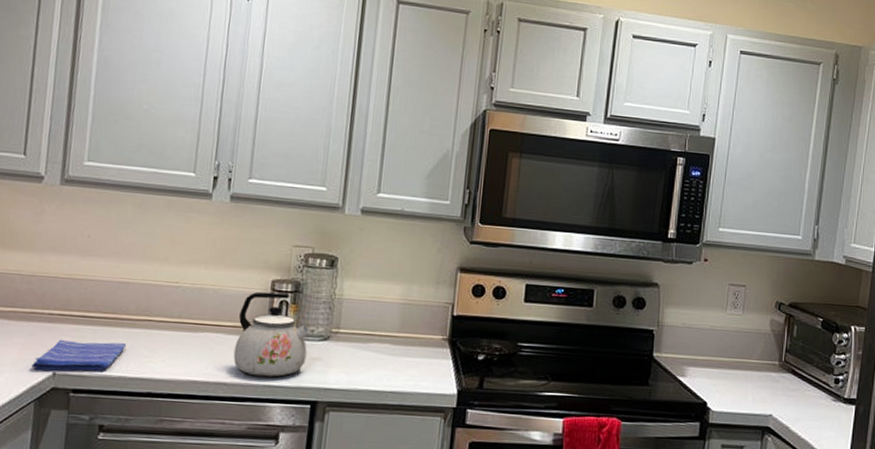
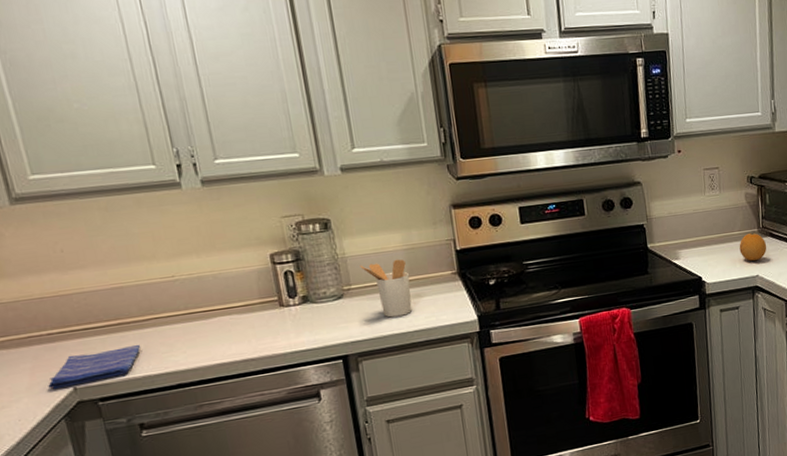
kettle: present [233,291,311,377] -> none [246,262,326,346]
utensil holder: none [353,310,399,373] -> present [360,259,412,318]
fruit: none [754,364,787,398] -> present [739,232,767,262]

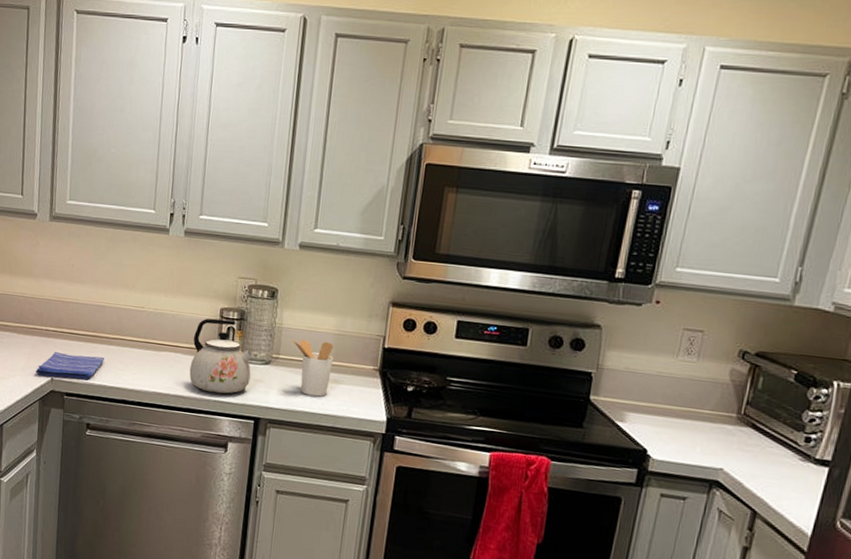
kettle: none [246,262,326,346] -> present [189,318,254,394]
fruit: present [739,232,767,262] -> none [705,416,745,452]

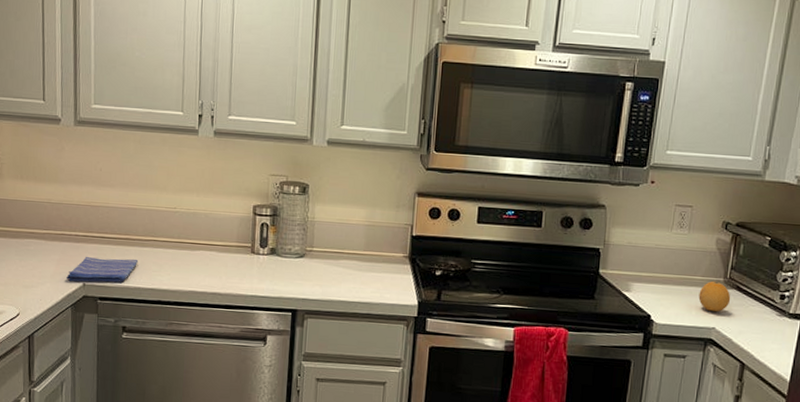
kettle: present [189,318,254,394] -> none [225,215,288,289]
utensil holder: present [292,338,333,397] -> none [324,231,365,286]
fruit: none [705,416,745,452] -> present [698,281,731,312]

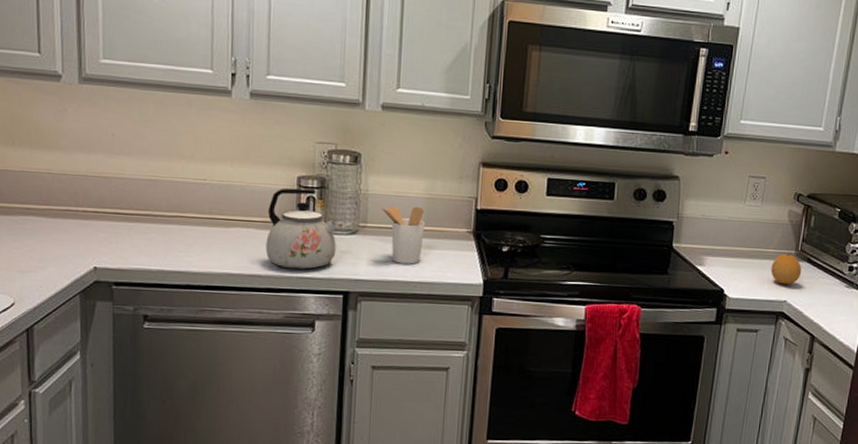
dish towel: present [66,256,139,283] -> none [73,235,162,266]
kettle: none [225,215,288,289] -> present [265,188,339,269]
utensil holder: none [324,231,365,286] -> present [379,205,425,264]

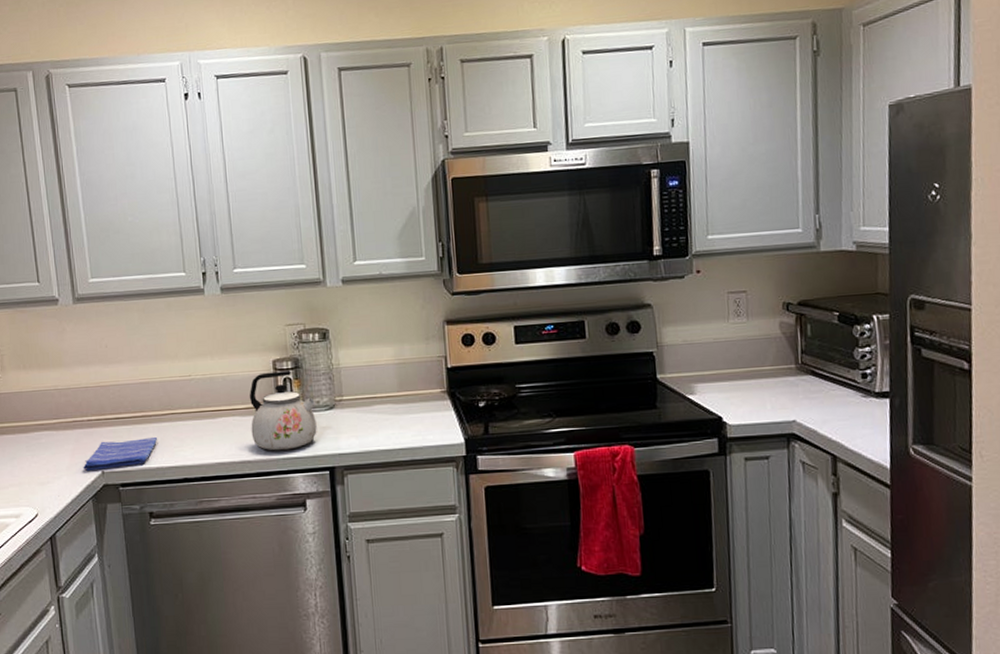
dish towel: none [73,235,162,266] -> present [83,437,158,472]
utensil holder: present [379,205,425,264] -> none [352,373,400,433]
fruit: present [771,253,802,285] -> none [771,368,808,404]

